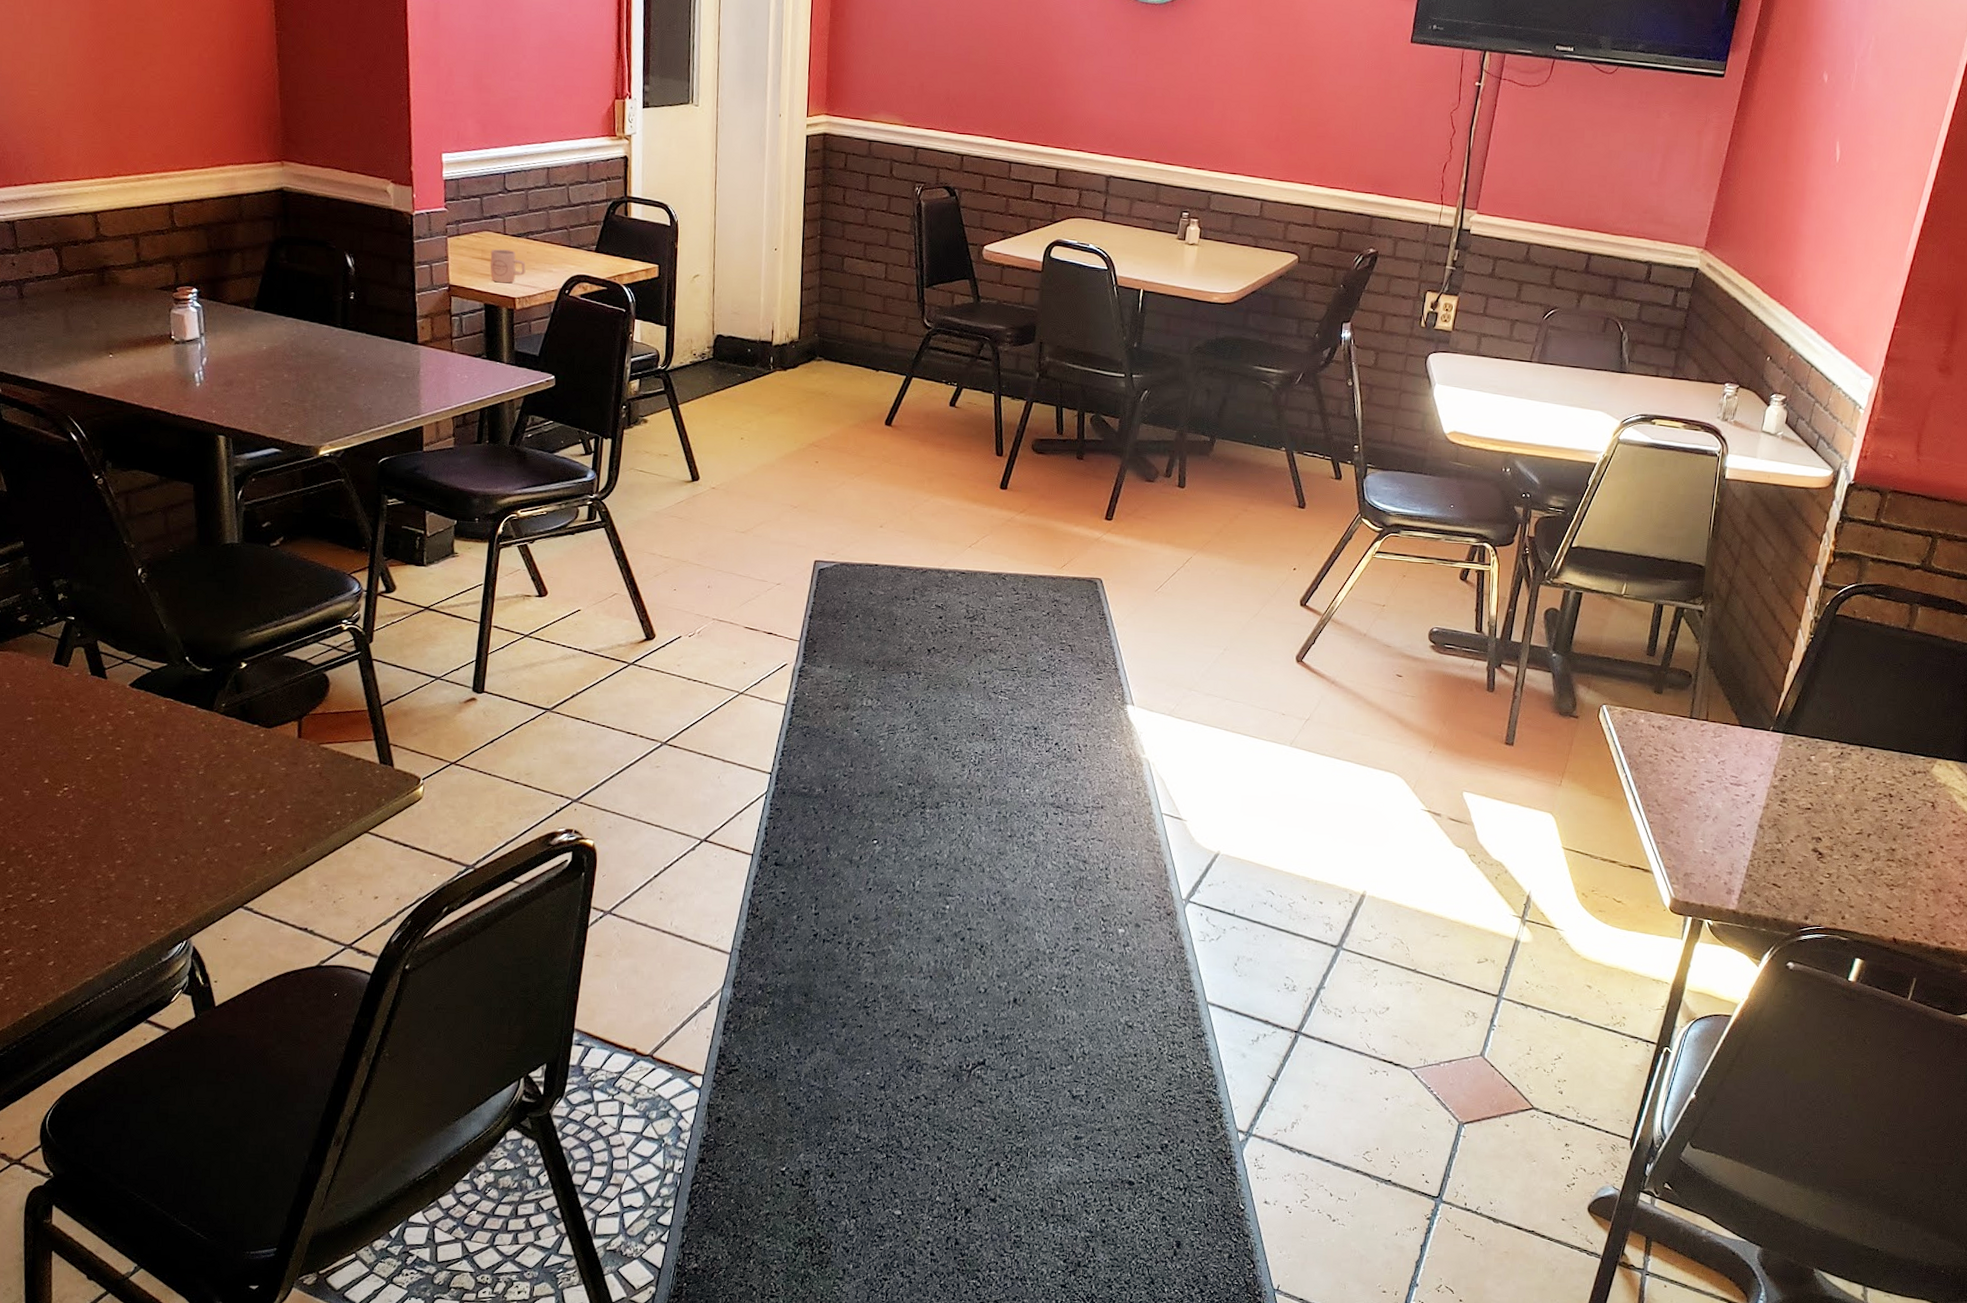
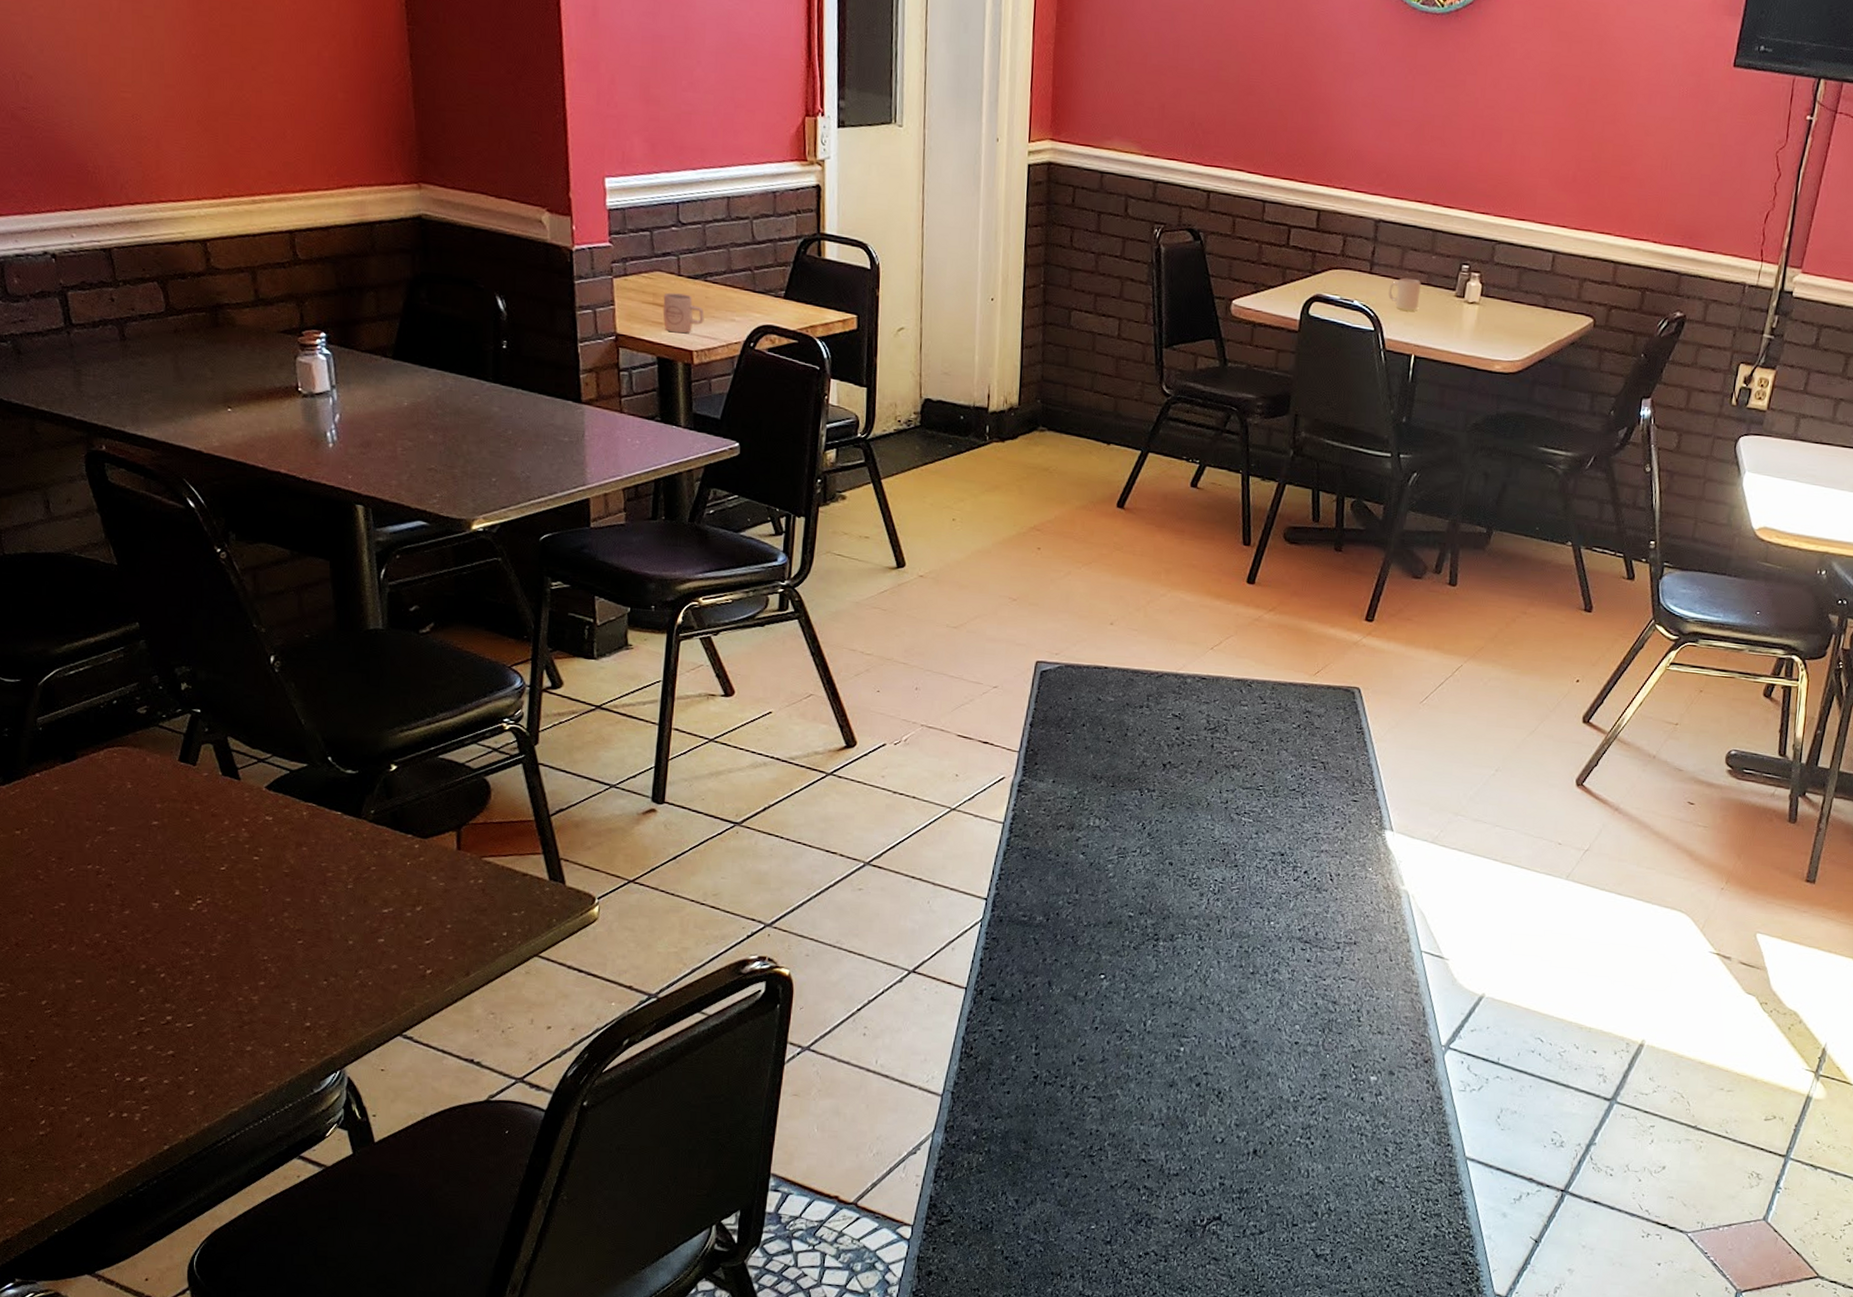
cup: none [1119,224,1148,252] -> present [1388,277,1421,311]

